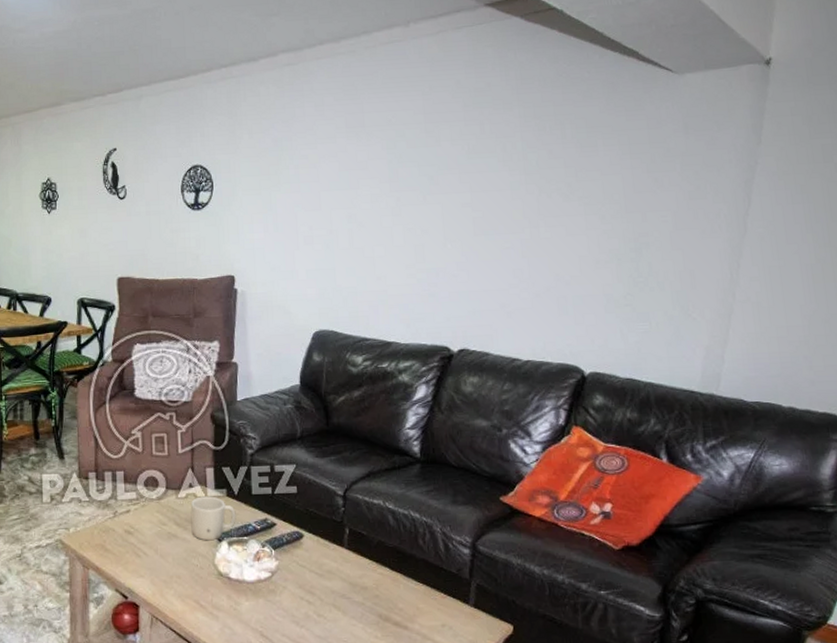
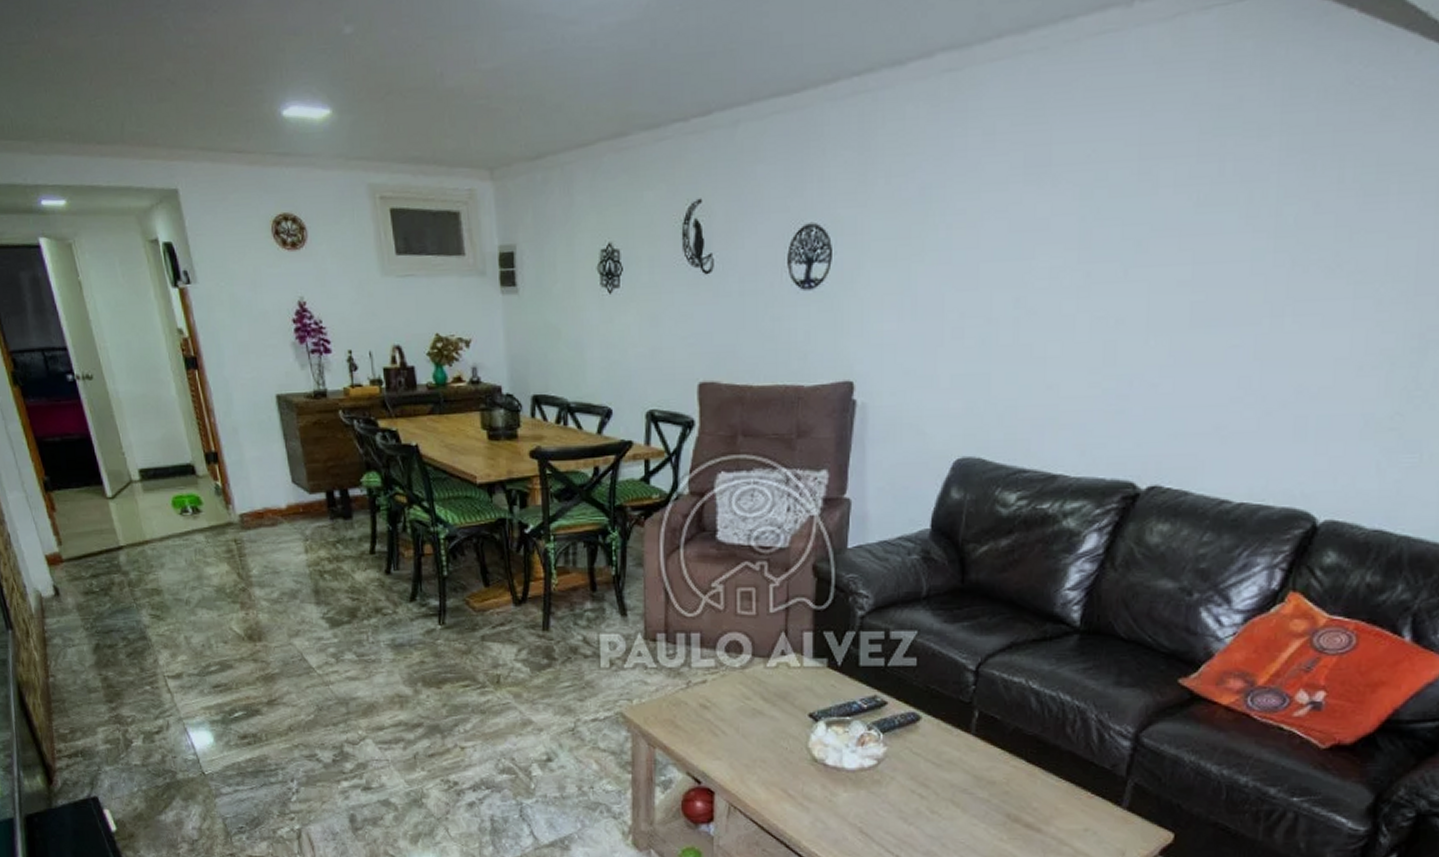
mug: present [190,496,236,541] -> none [781,666,838,720]

